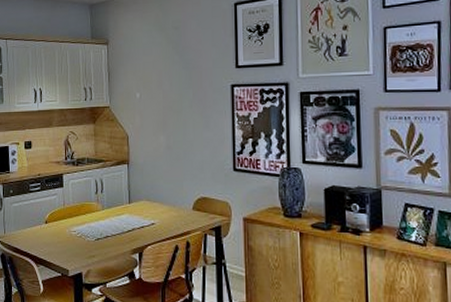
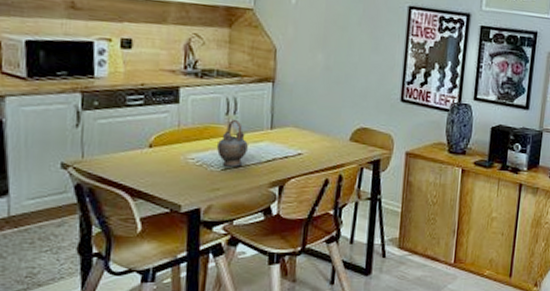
teapot: none [91,198,113,237] -> present [217,120,248,167]

